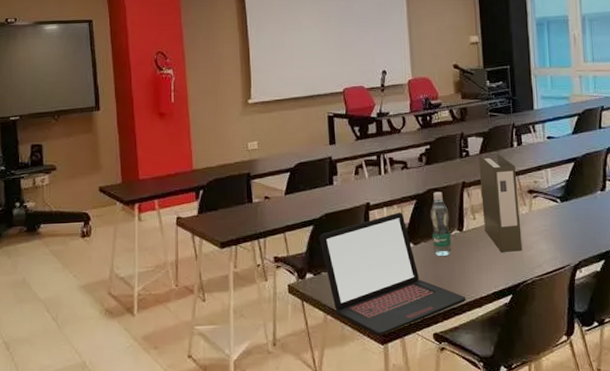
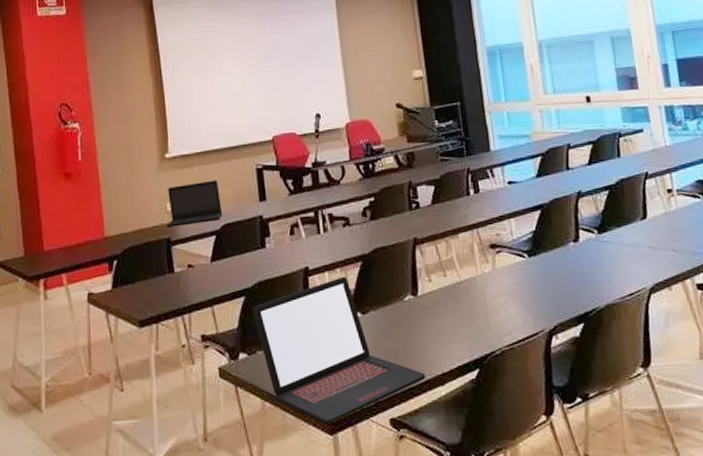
laptop: none [247,124,297,164] -> present [166,180,223,227]
bottle: present [431,192,452,256] -> none [379,251,406,326]
binder: present [478,152,522,252] -> none [430,202,488,319]

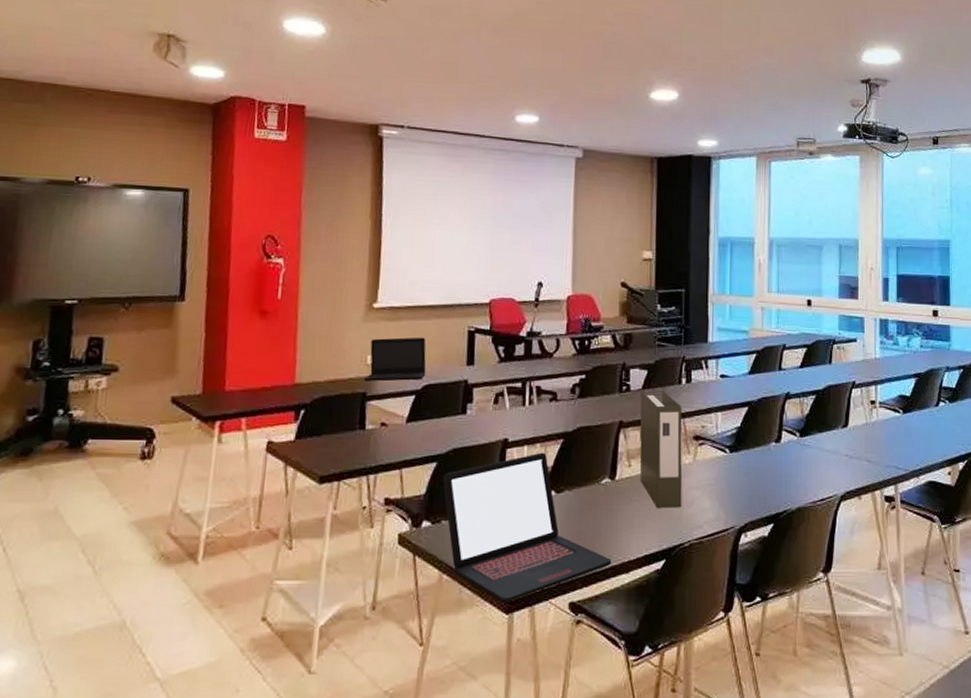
binder: none [430,202,488,319] -> present [639,389,683,508]

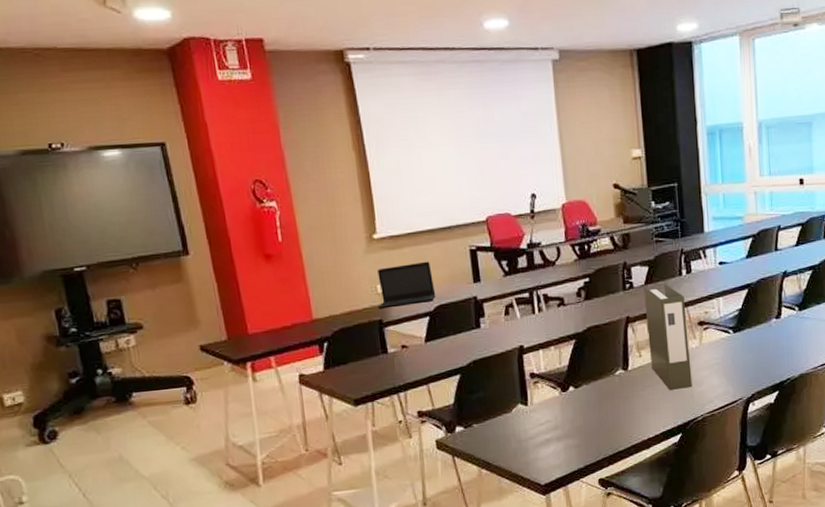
laptop: present [443,452,612,602] -> none [468,353,633,486]

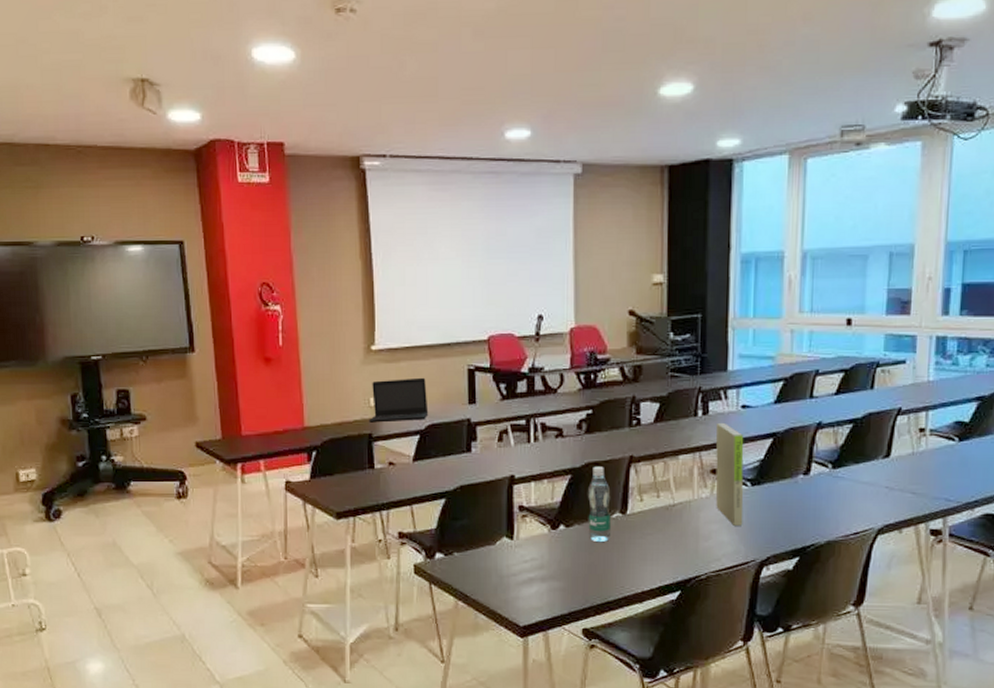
bottle: none [592,329,617,398] -> present [588,466,612,542]
binder: present [643,282,692,390] -> none [651,422,699,542]
book: none [698,279,729,370] -> present [715,422,744,526]

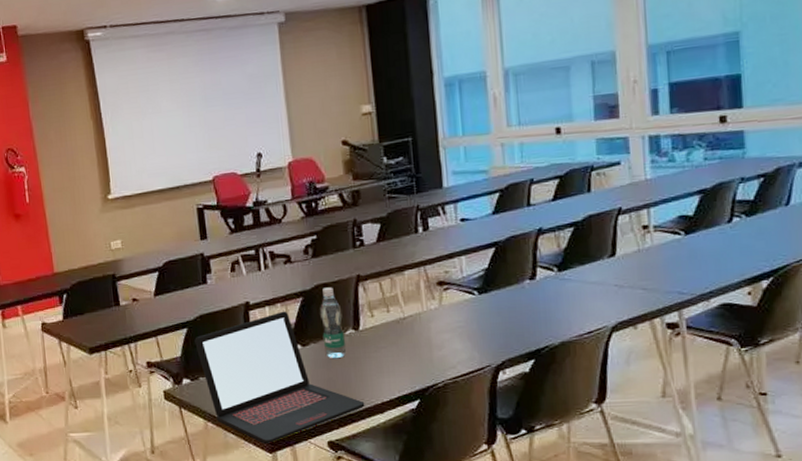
laptop: present [369,377,429,423] -> none [111,219,165,264]
laptop: none [452,488,625,627] -> present [194,311,365,443]
book: present [715,422,744,526] -> none [437,236,475,334]

